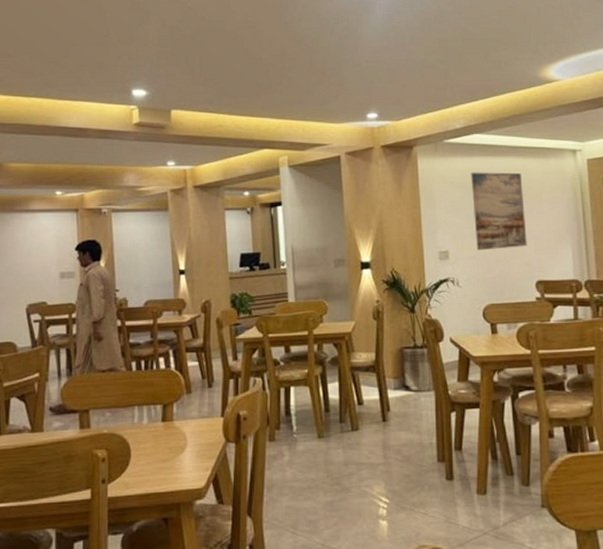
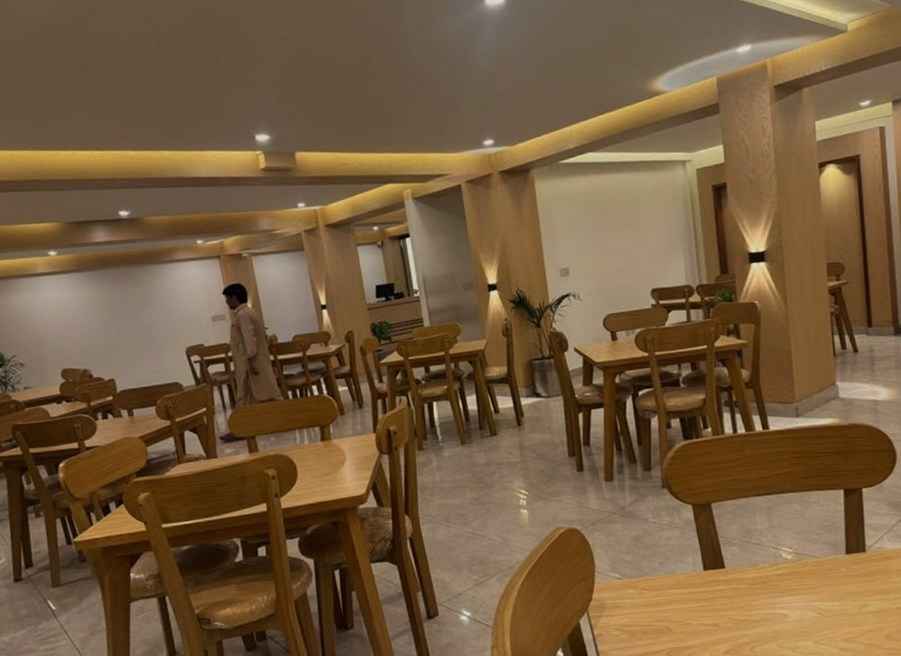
wall art: present [471,172,527,250] -> none [586,187,642,265]

